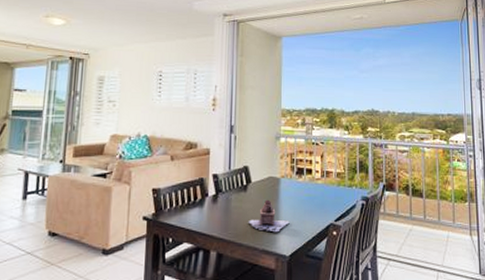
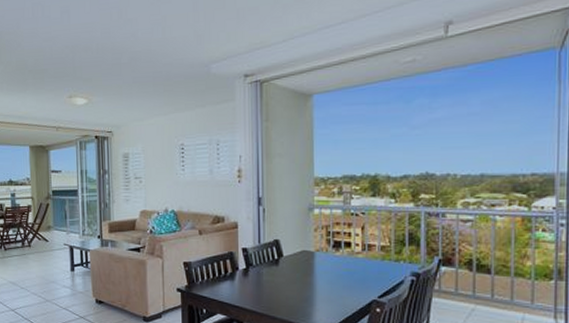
teapot: present [248,199,290,233] -> none [281,273,326,308]

